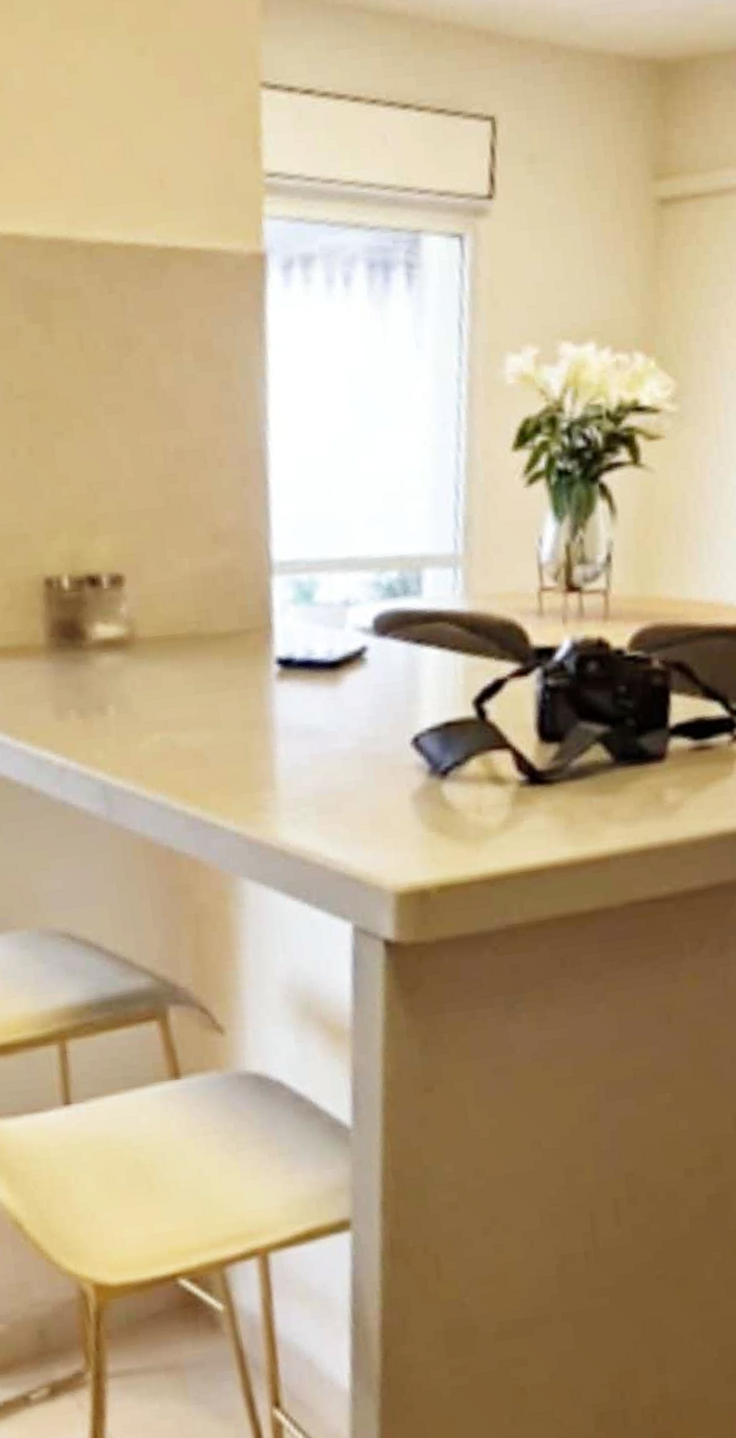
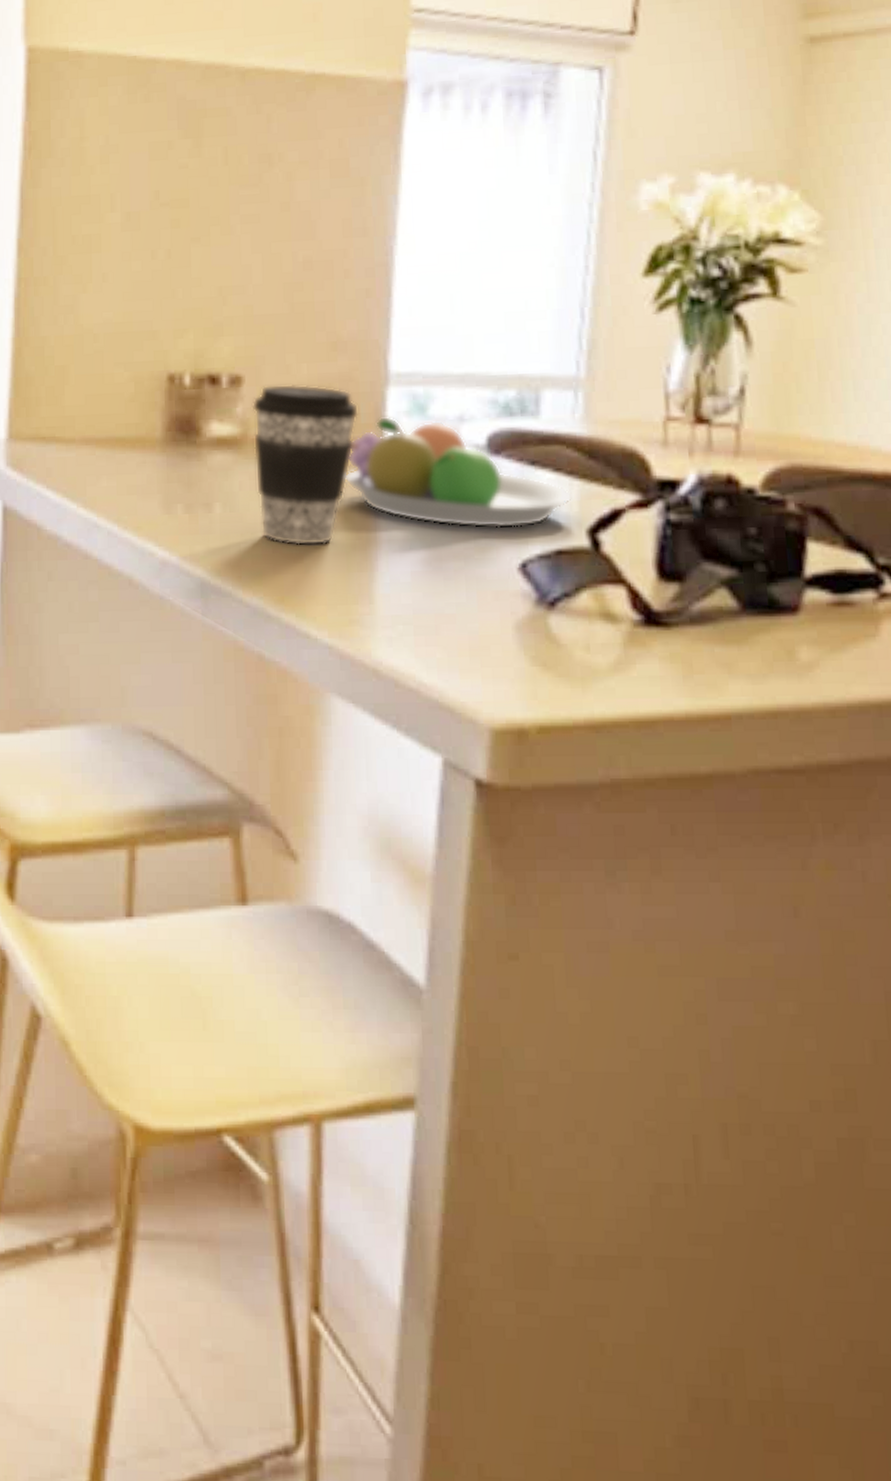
coffee cup: none [135,579,246,740] -> present [251,383,359,546]
fruit bowl: none [237,605,459,709] -> present [345,415,574,529]

